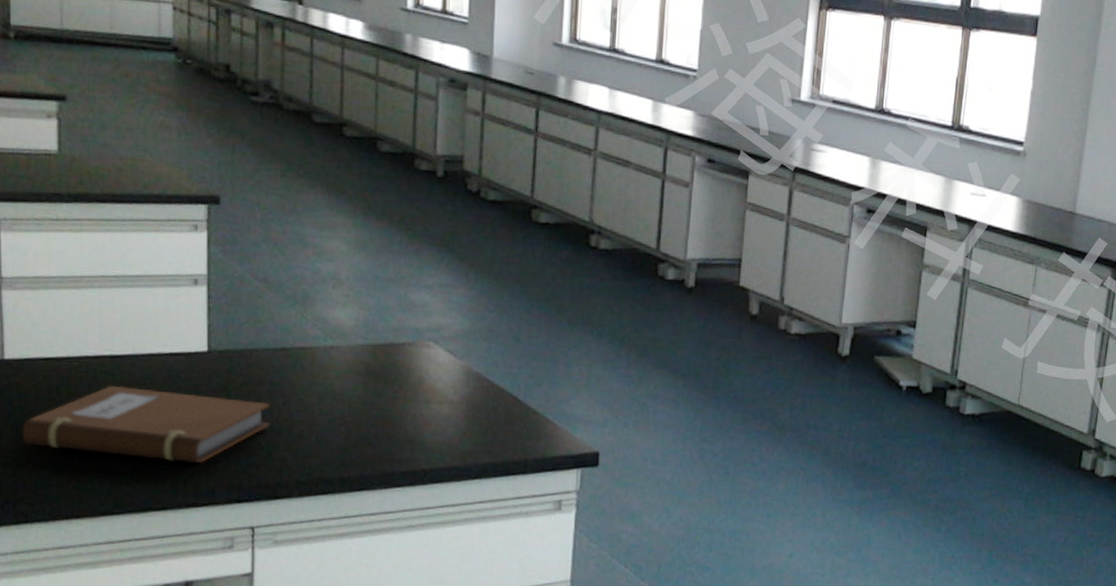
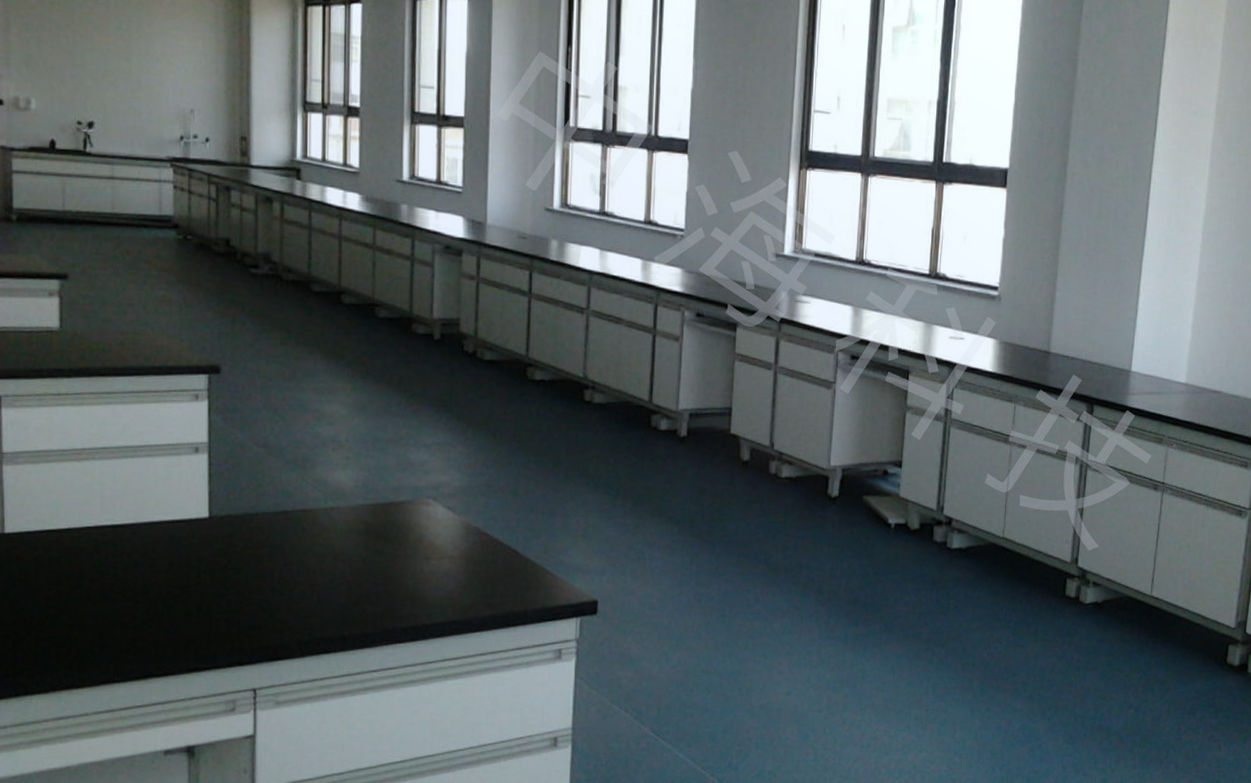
notebook: present [22,385,270,464] -> none [22,554,271,629]

